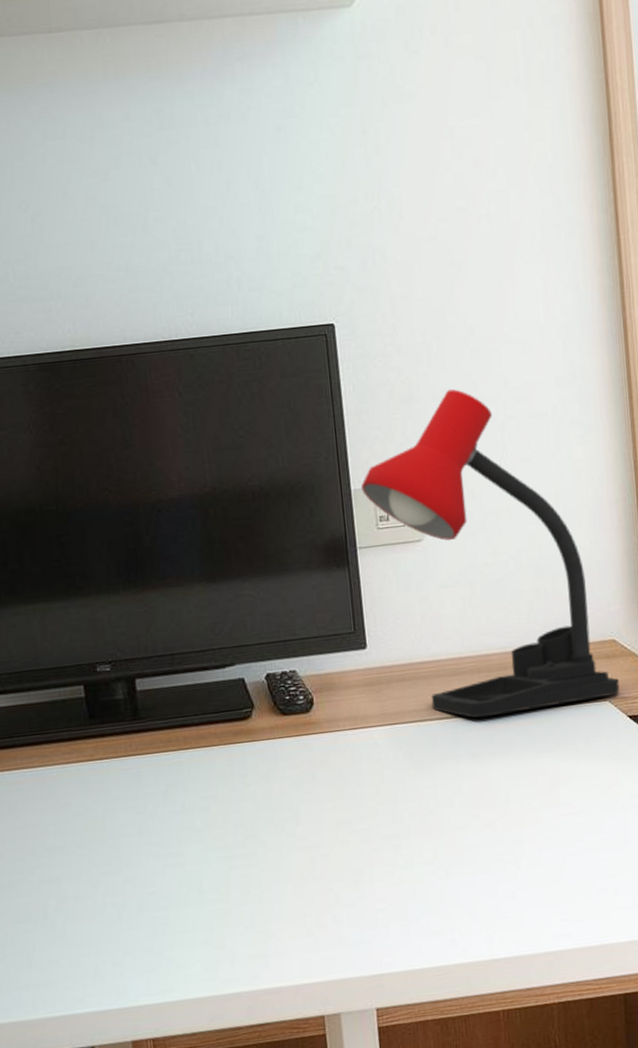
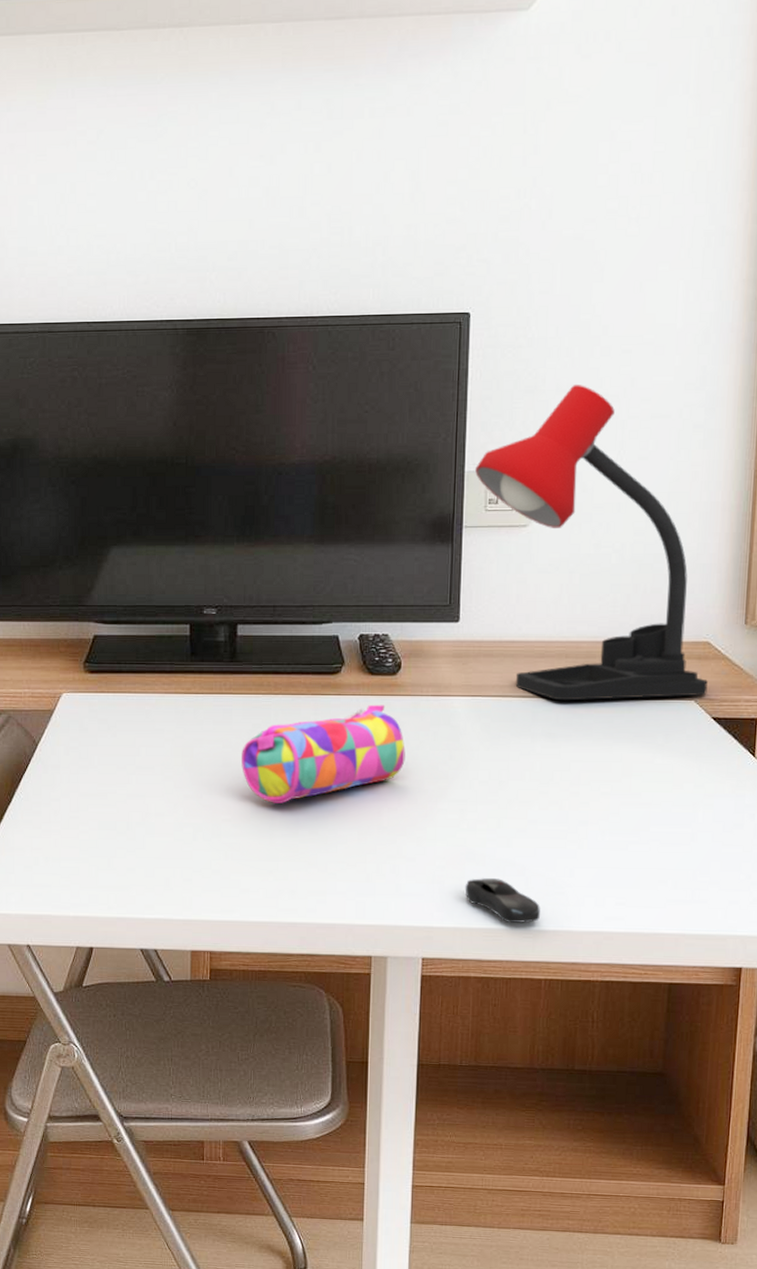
pencil case: none [158,745,331,867] -> present [241,704,405,803]
computer mouse: none [409,912,489,958] -> present [464,878,540,924]

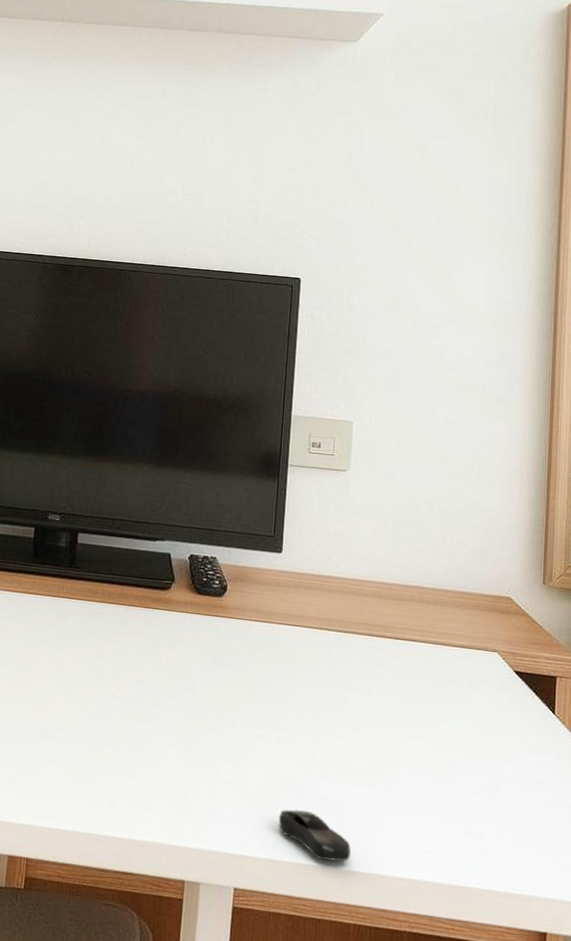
pencil case: present [241,704,405,803] -> none [72,622,227,712]
desk lamp: present [474,385,708,701] -> none [300,350,510,649]

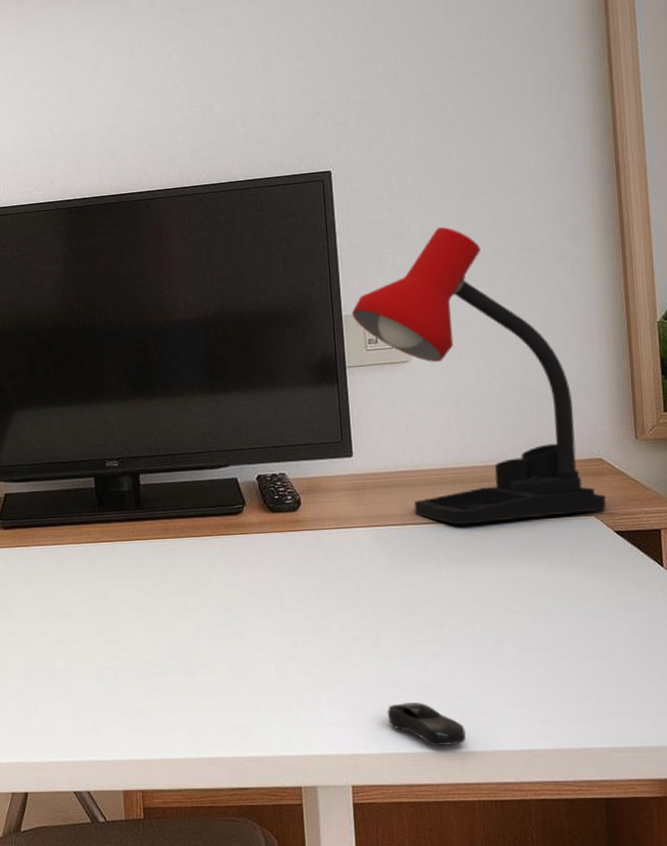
desk lamp: none [300,350,510,649] -> present [351,227,606,525]

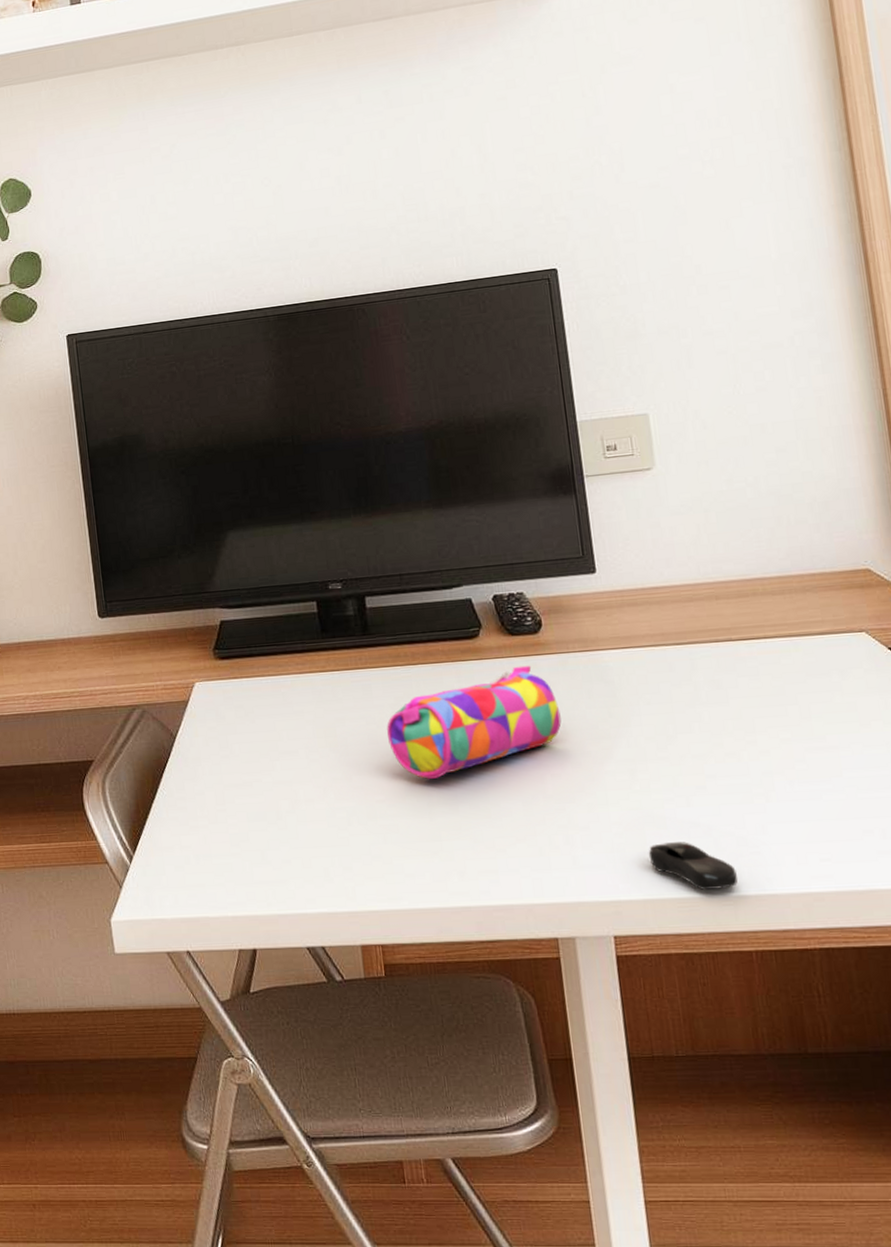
pencil case: none [154,540,314,642] -> present [387,665,562,779]
desk lamp: present [351,227,606,525] -> none [586,324,878,645]

